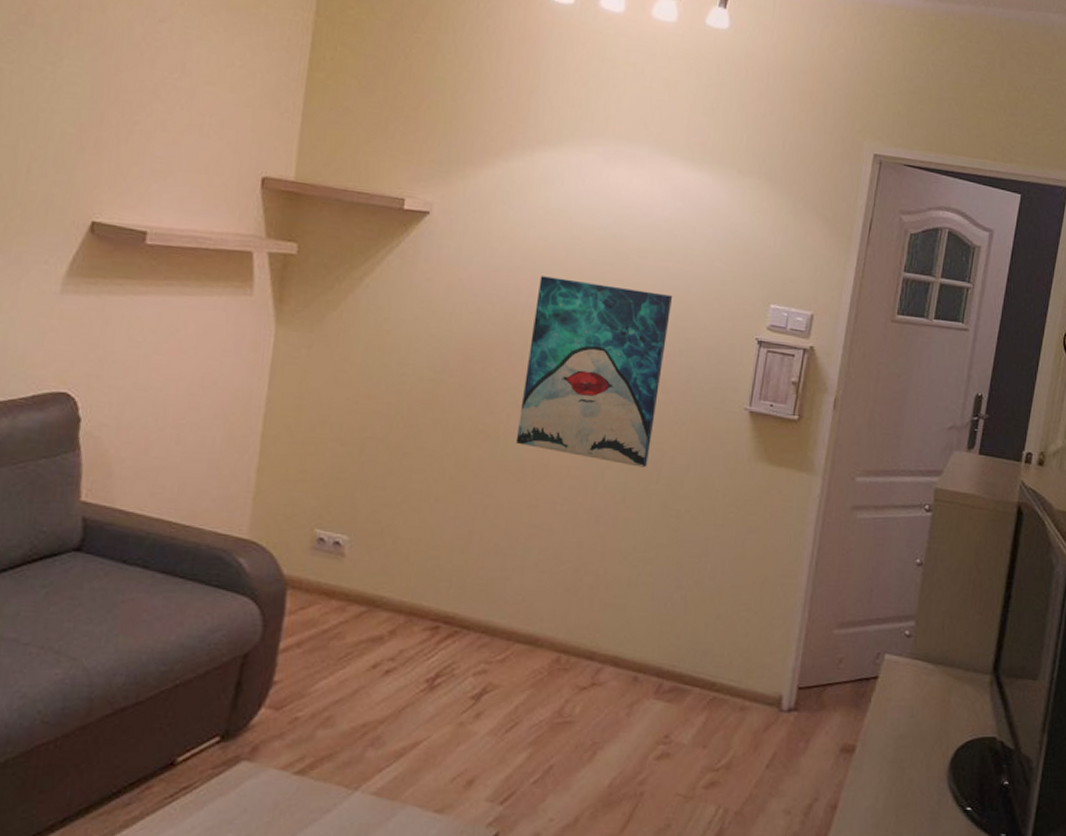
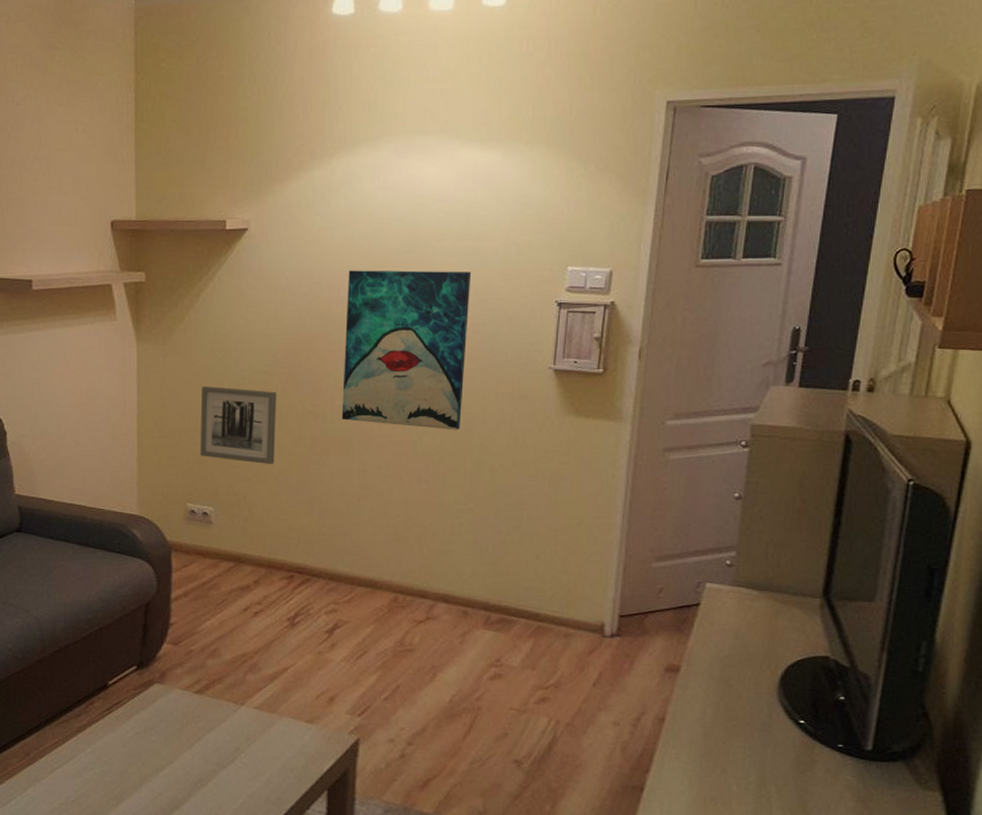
wall art: none [339,388,444,490] -> present [200,386,277,465]

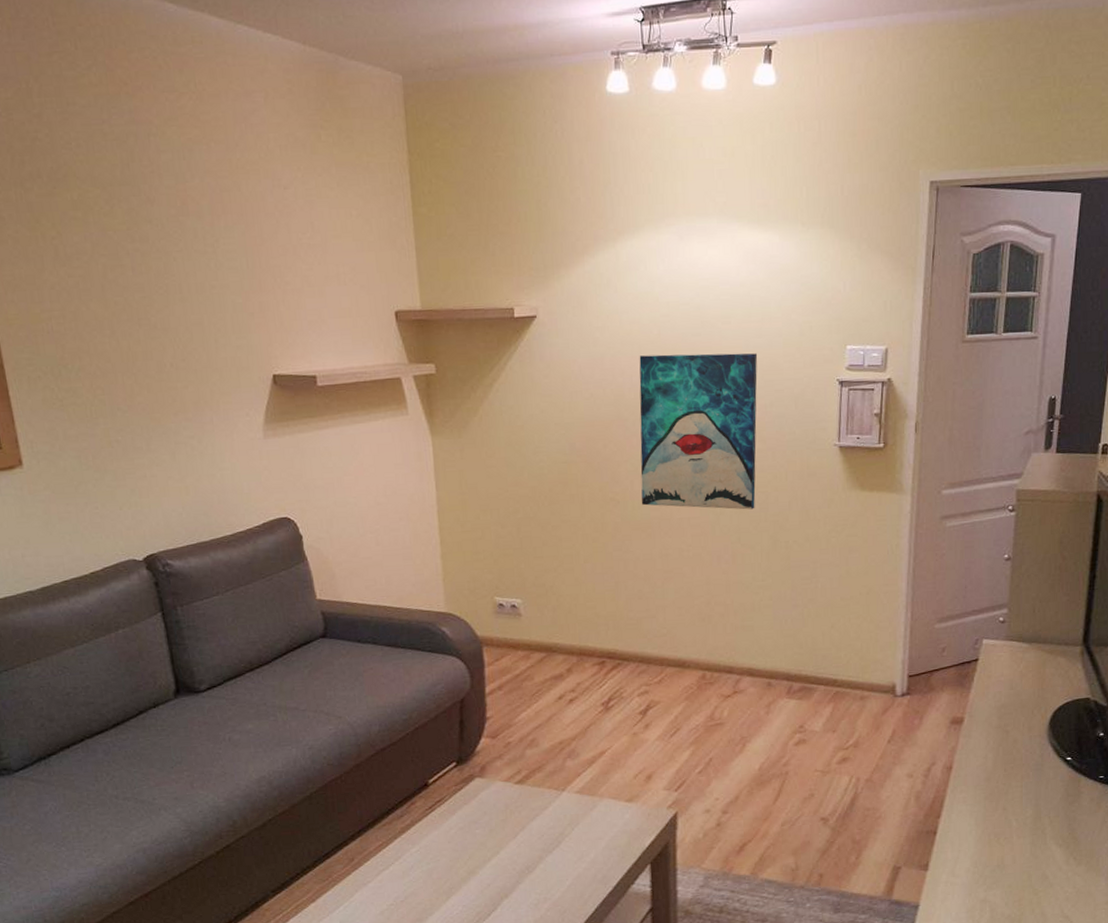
wall art: present [200,386,277,465] -> none [501,478,579,554]

